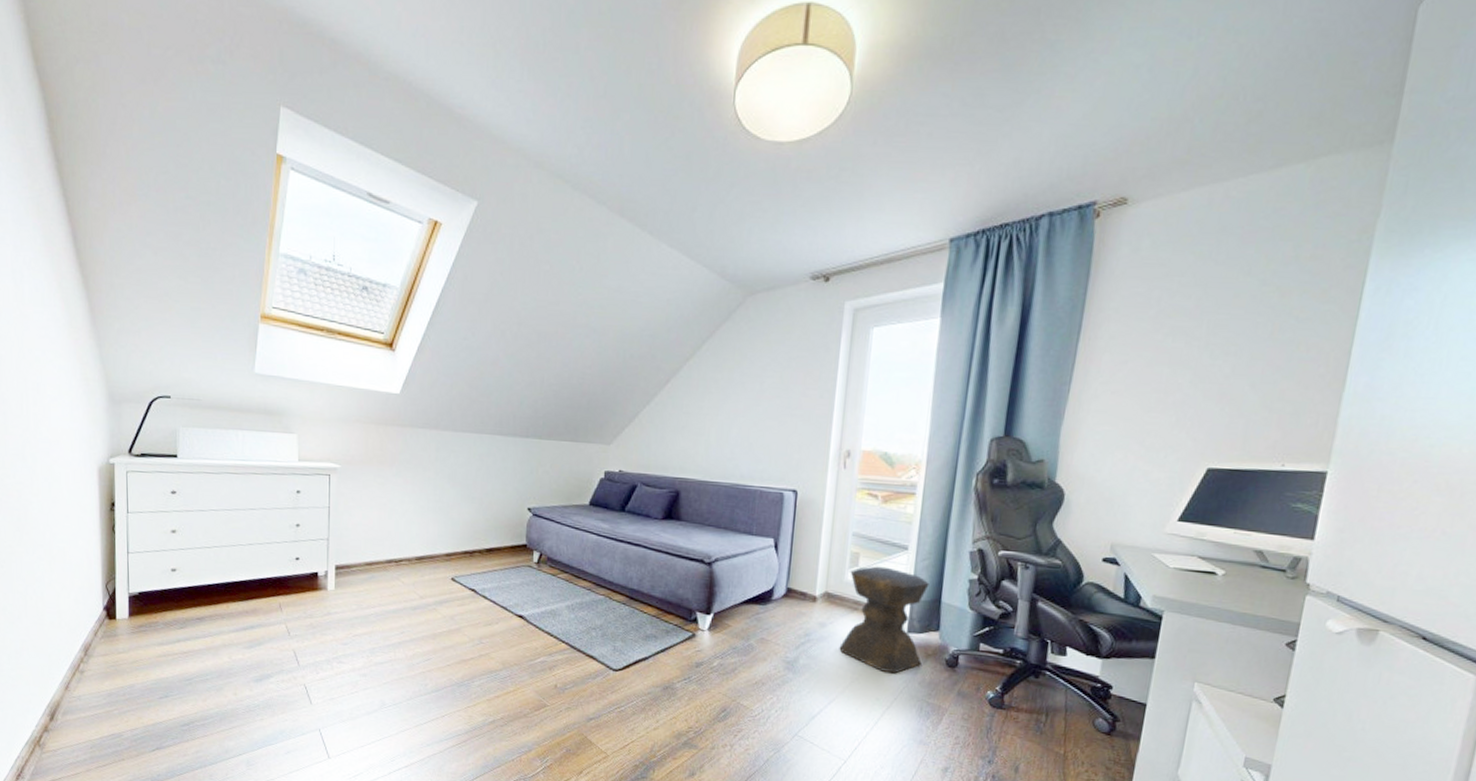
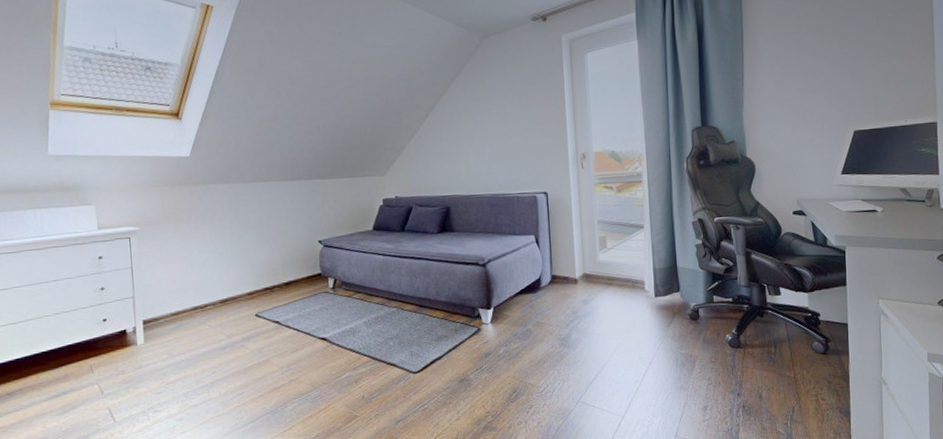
stool: present [839,566,929,674] -> none [601,245,670,334]

